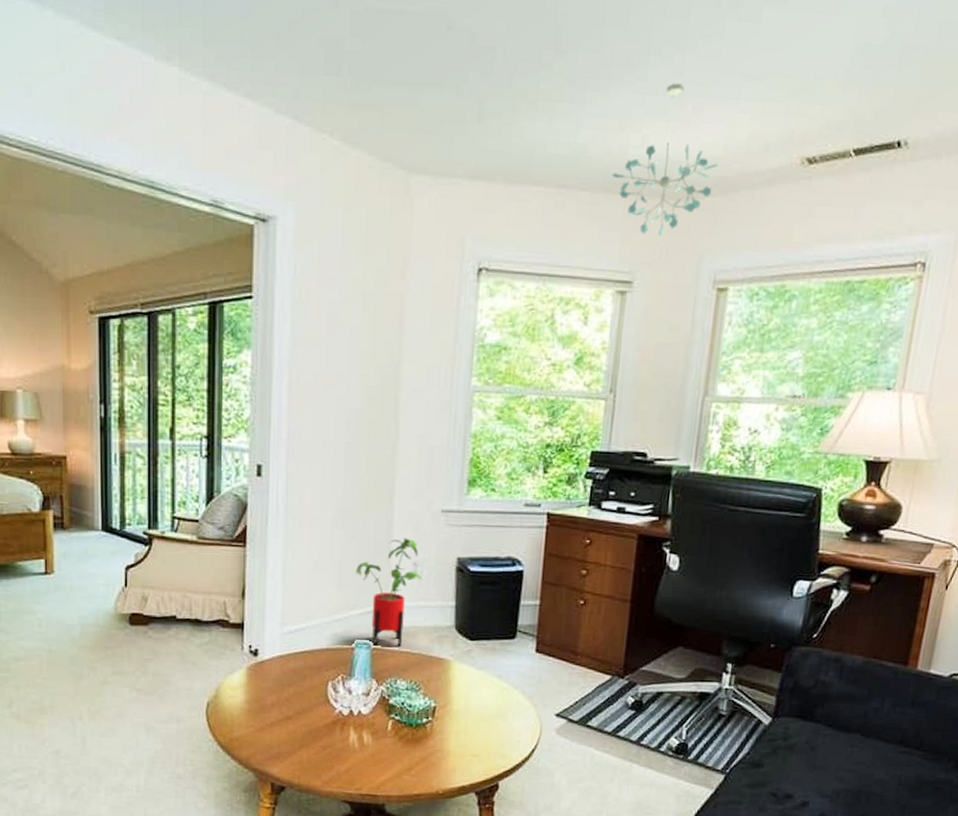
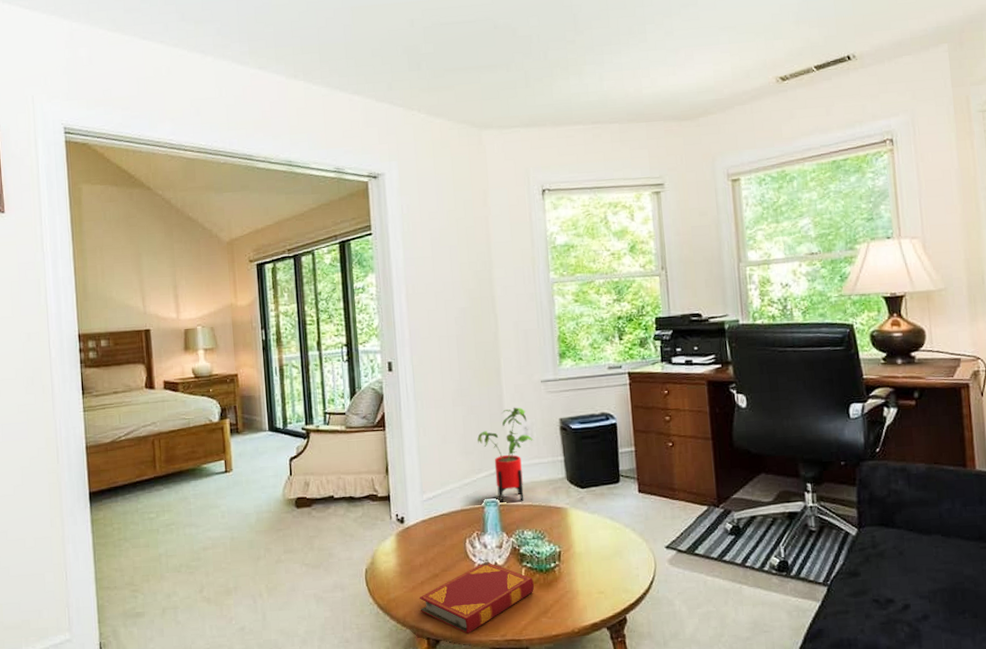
hardback book: none [267,709,400,783] -> present [420,562,534,634]
ceiling light fixture: present [612,83,718,236] -> none [633,40,713,148]

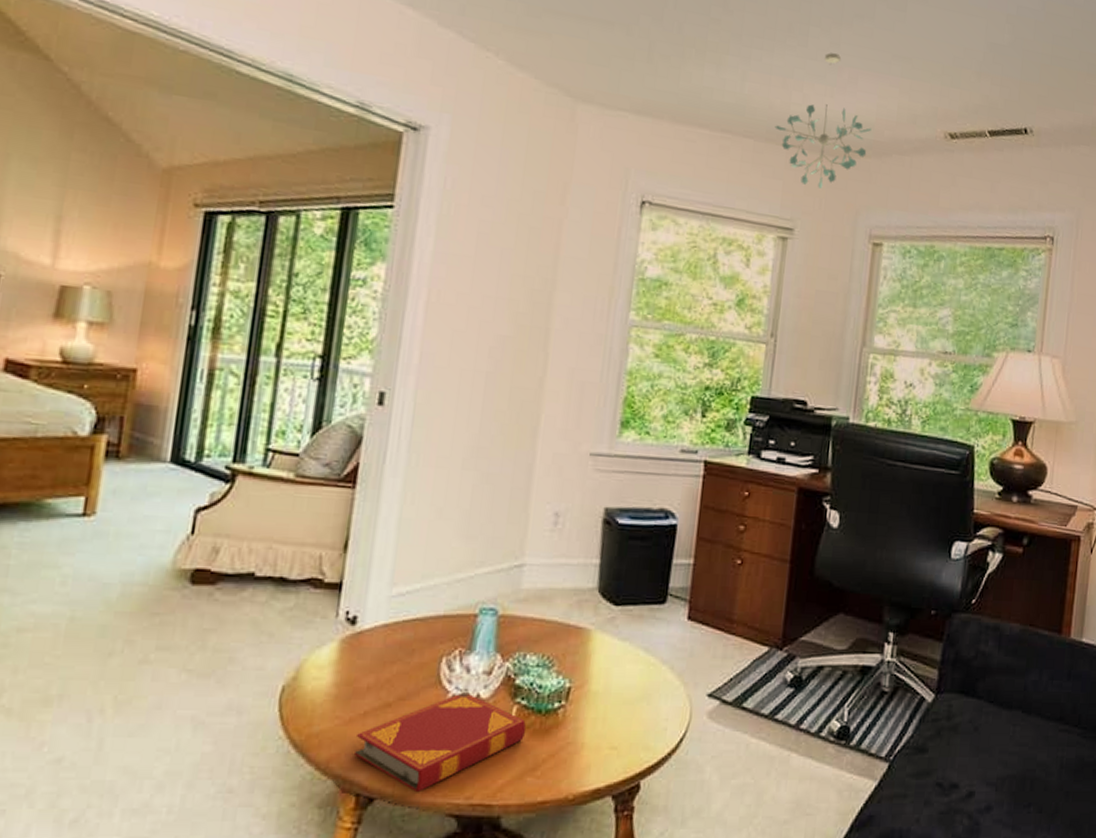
house plant: present [477,407,533,503] -> none [487,483,564,613]
ceiling light fixture: none [633,40,713,148] -> present [775,52,872,189]

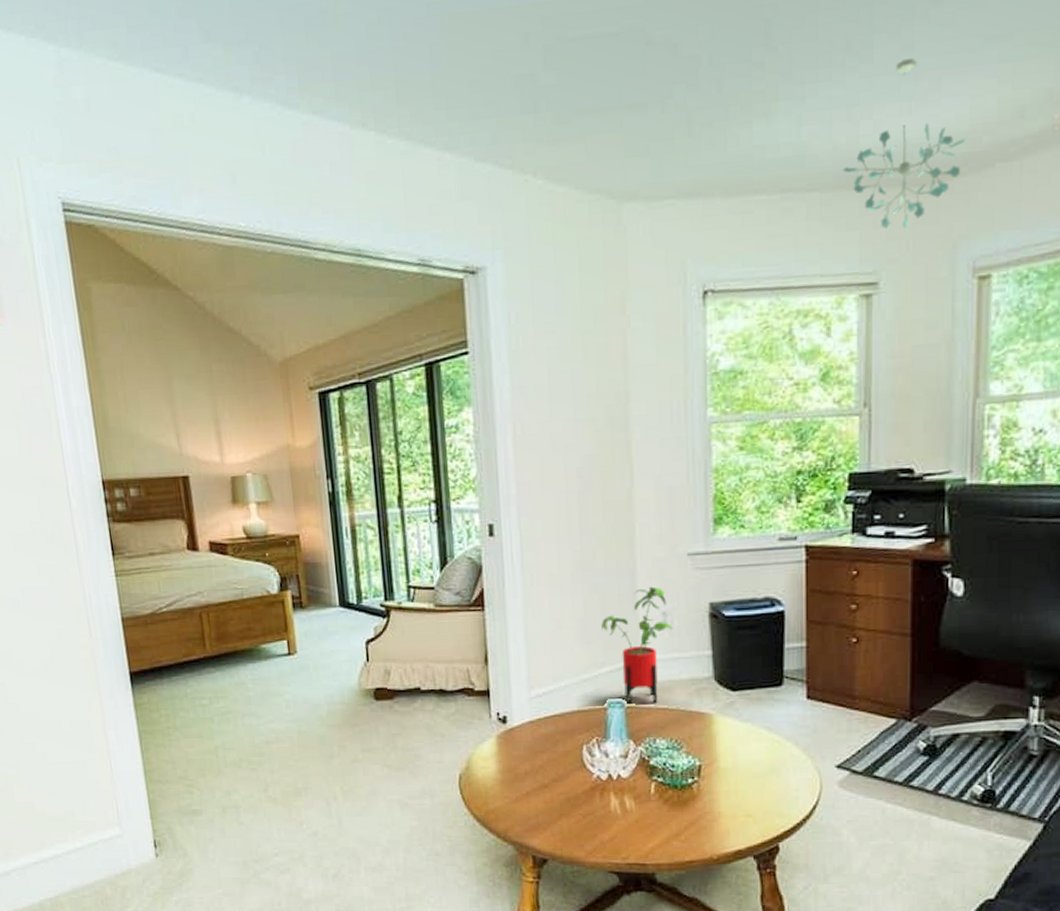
hardback book: present [354,692,526,792] -> none [524,773,665,854]
house plant: none [487,483,564,613] -> present [601,586,673,704]

